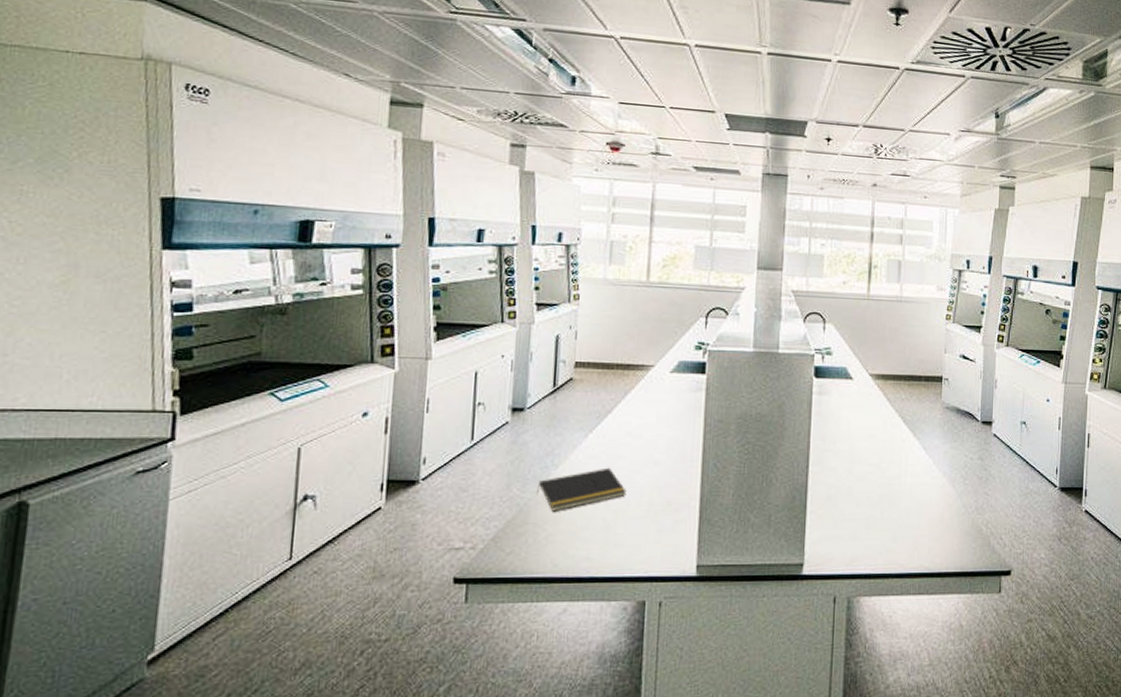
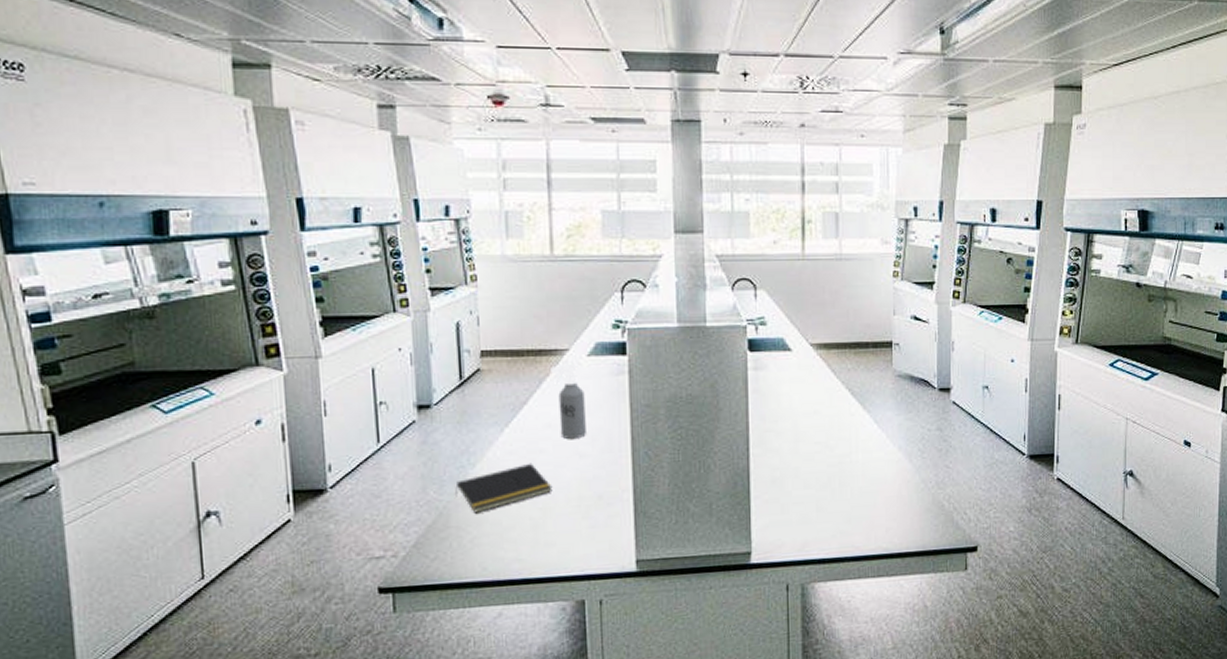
spray bottle: none [636,378,665,447] -> present [551,363,586,439]

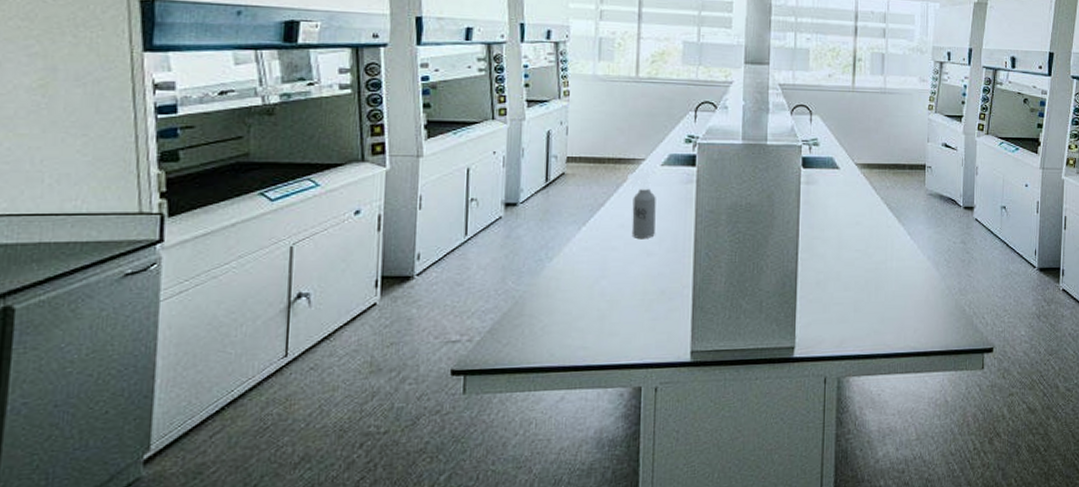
notepad: present [455,463,553,513] -> none [532,259,621,303]

